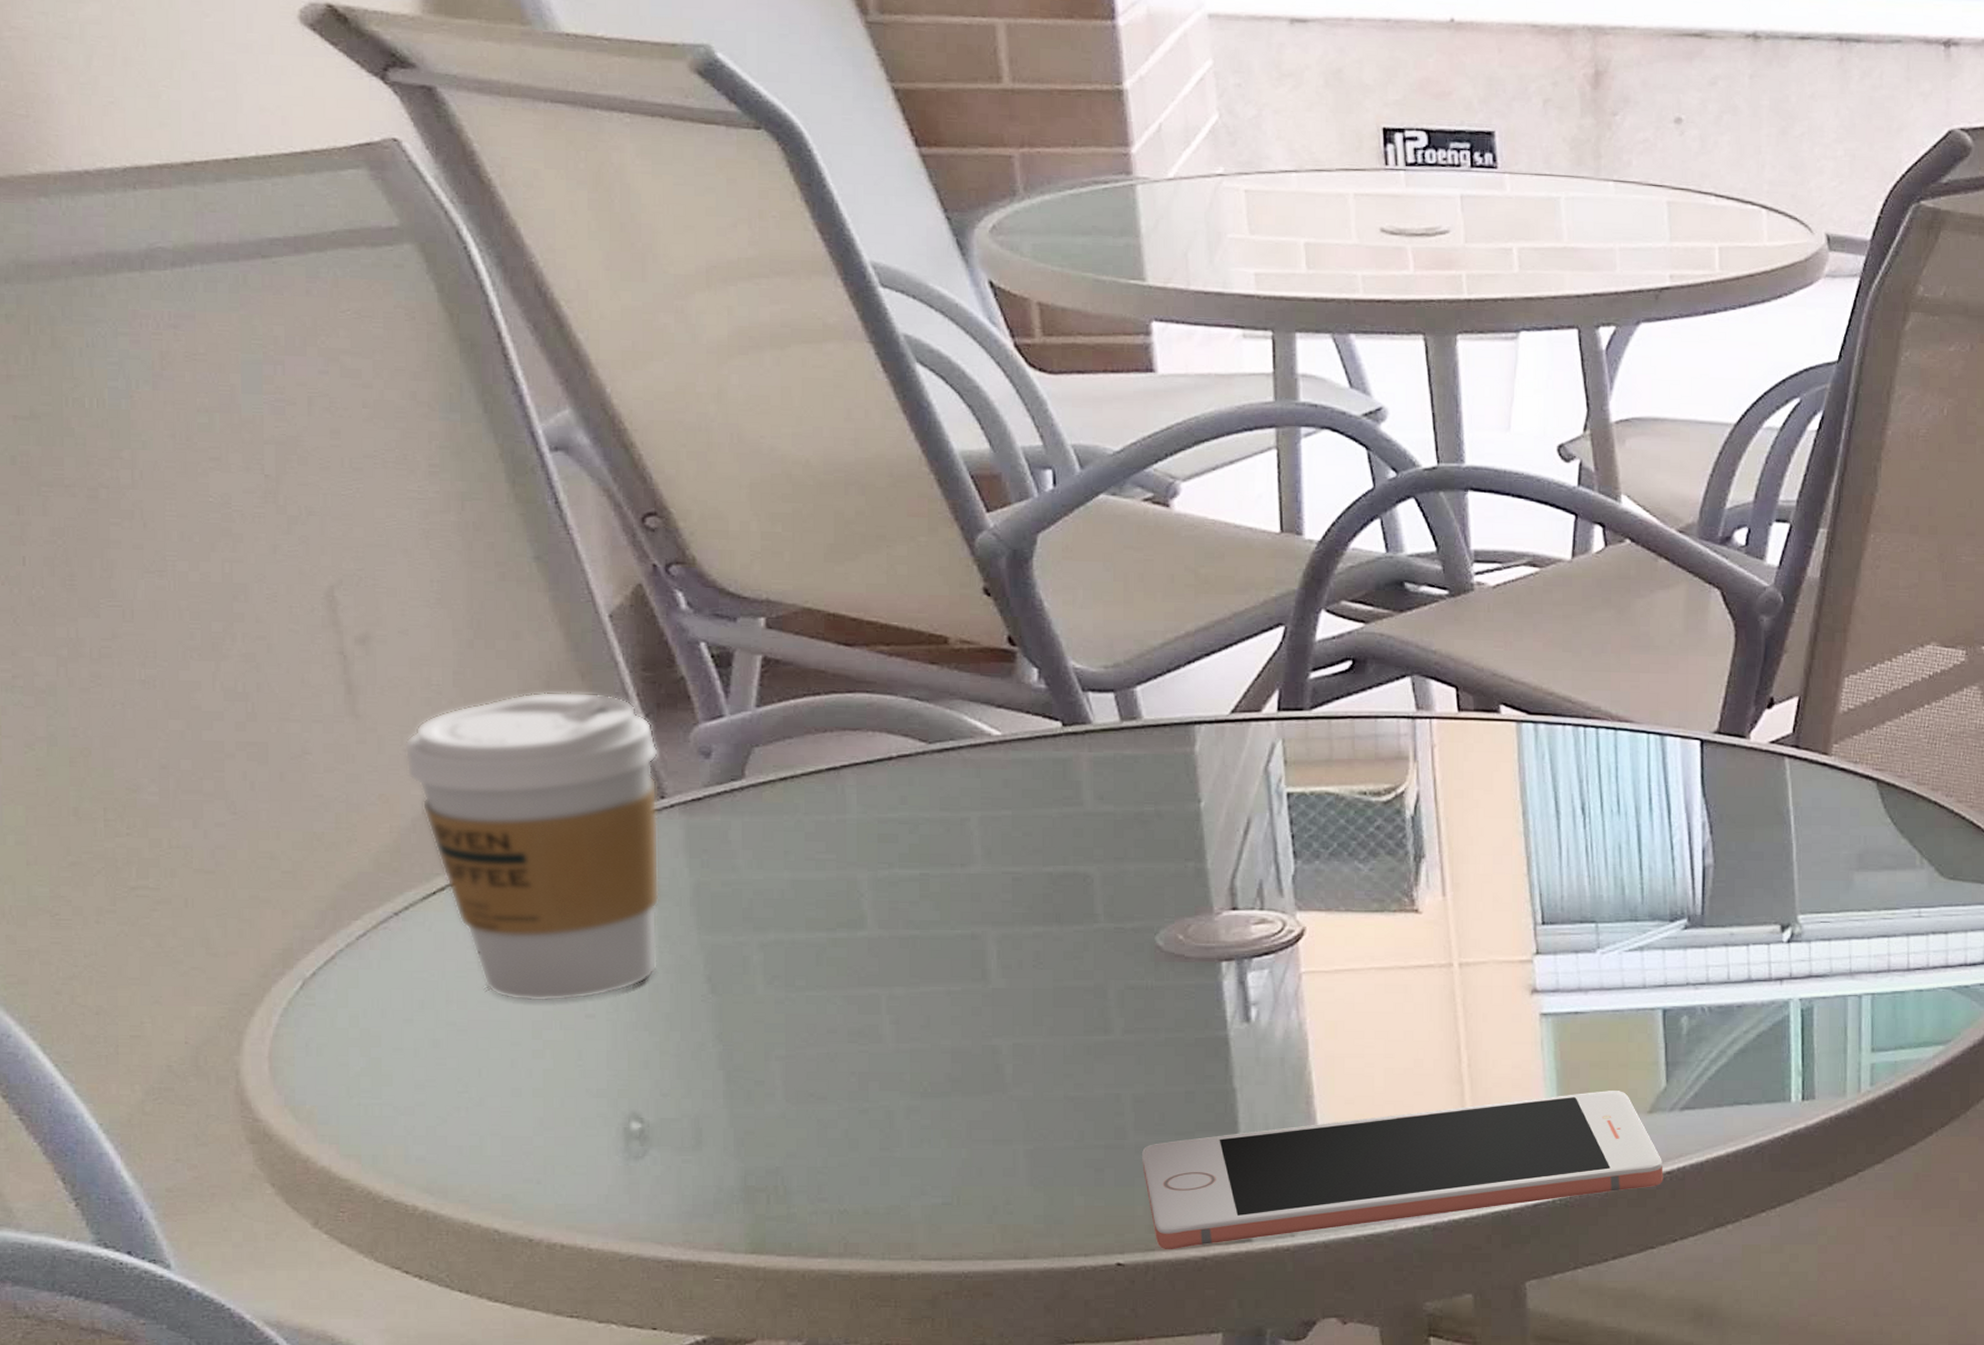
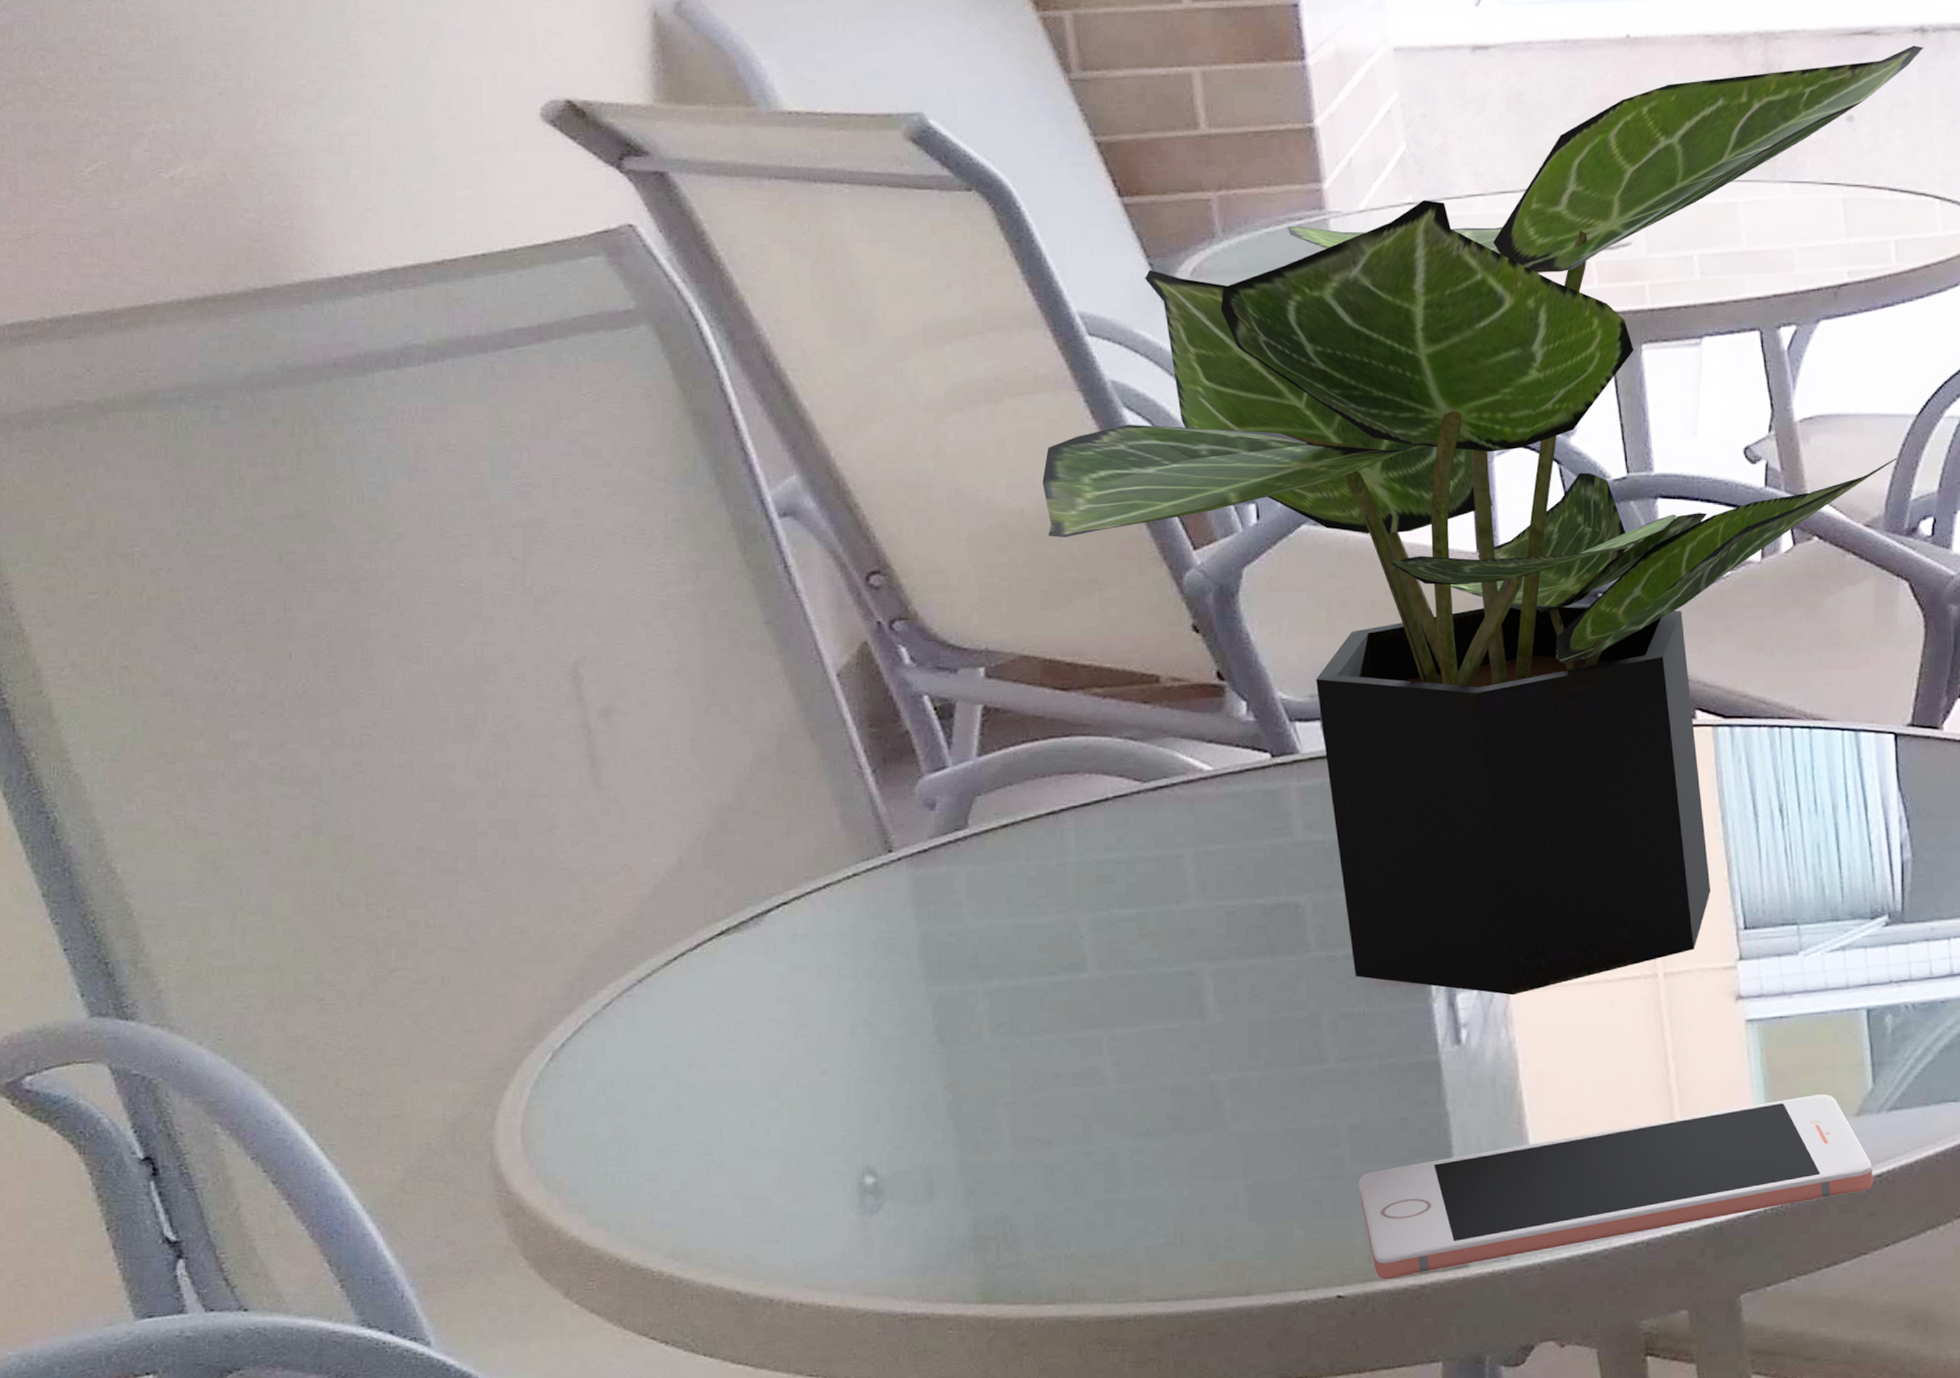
coffee cup: present [403,691,661,1002] -> none [645,751,890,1062]
potted plant: none [830,51,1756,977] -> present [1042,45,1924,996]

